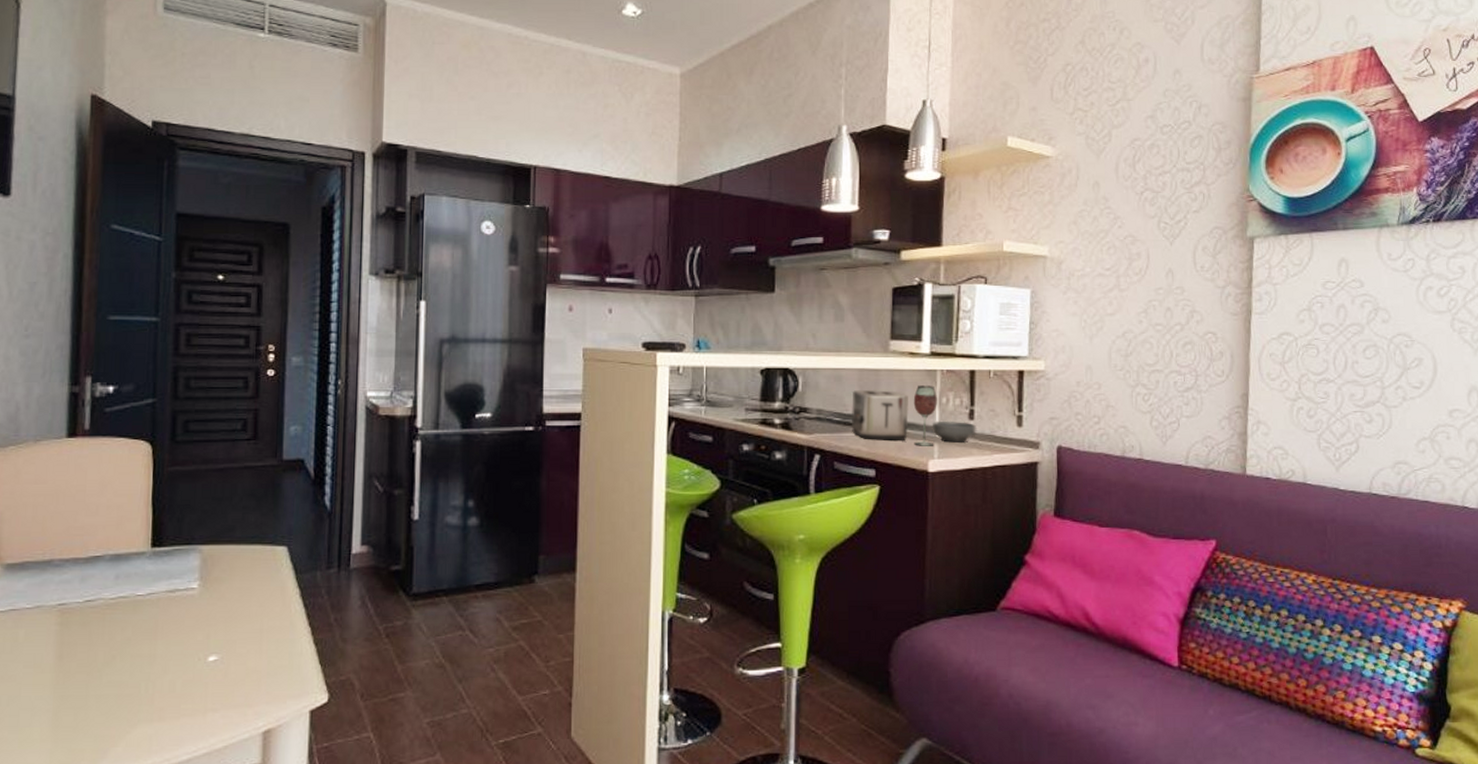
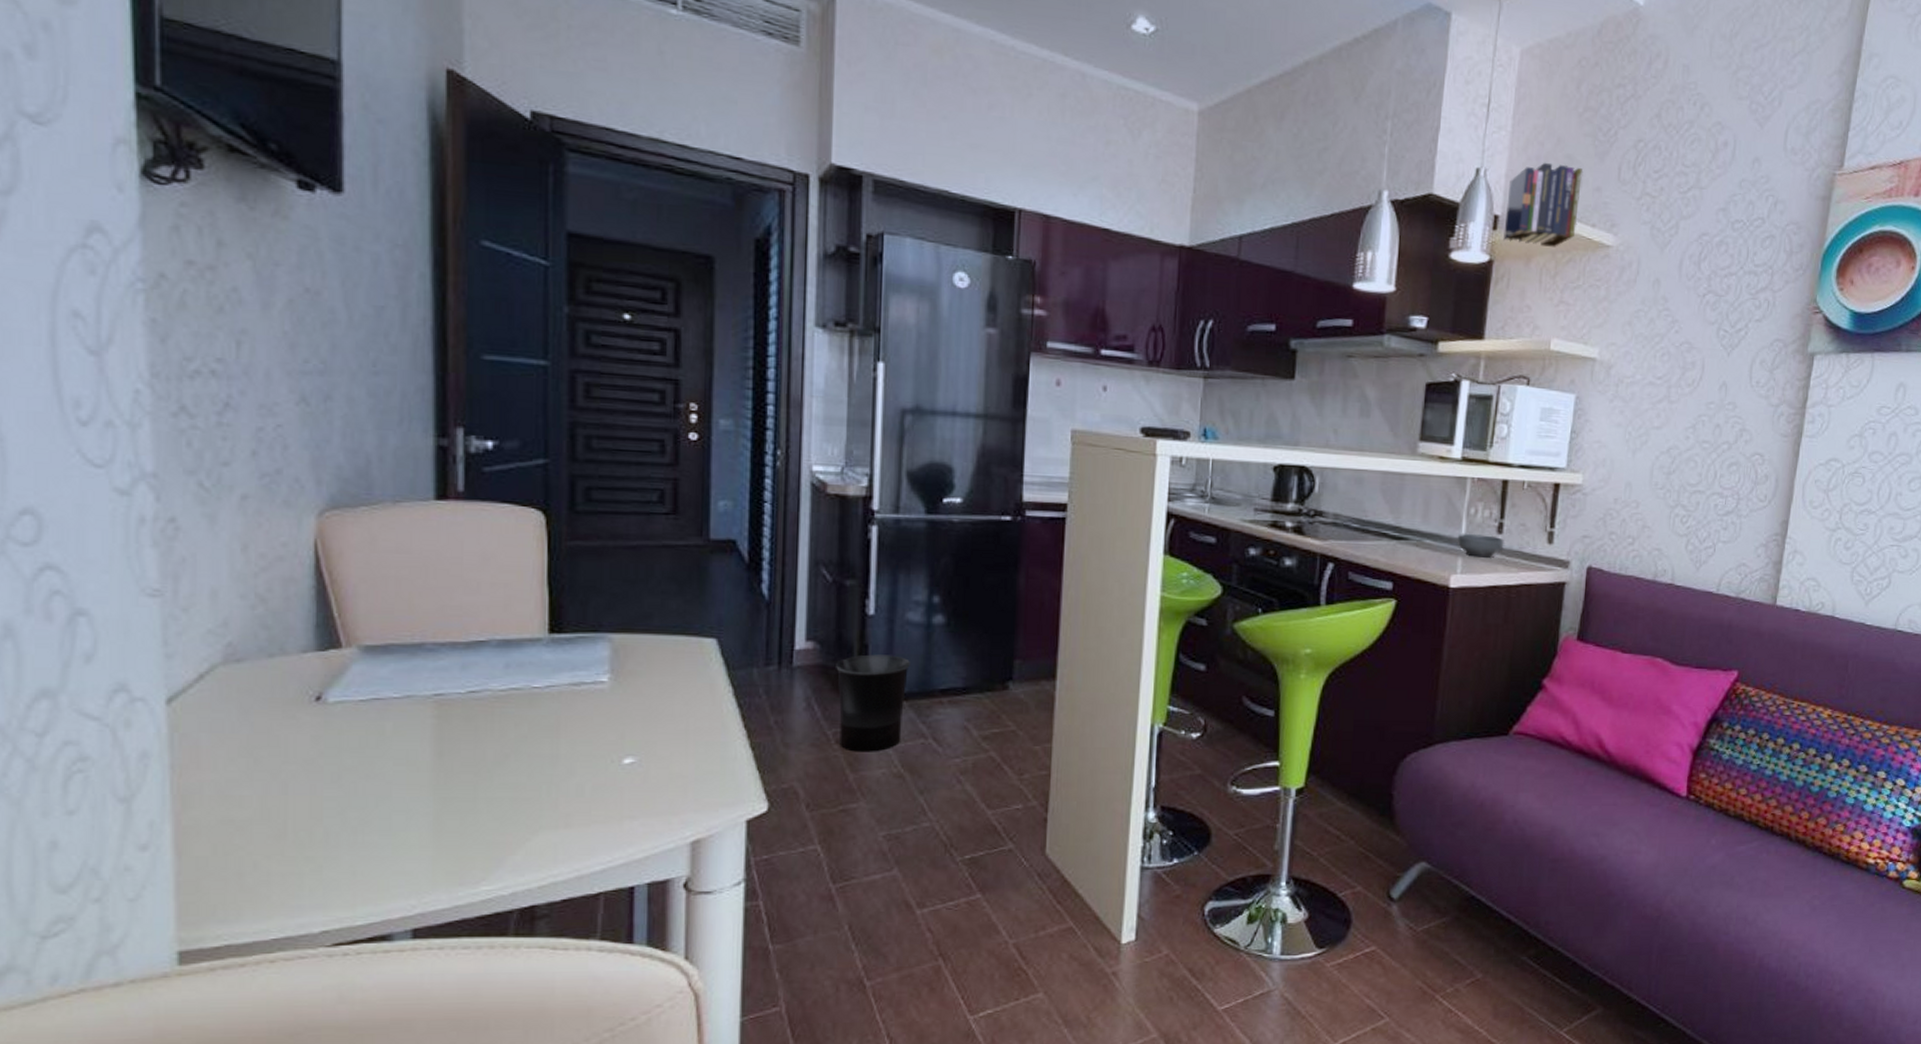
waste bin: none [386,555,449,645] -> present [836,654,910,752]
toaster: present [851,389,909,441] -> none [1370,494,1434,553]
wineglass: present [913,385,937,446] -> none [1436,493,1465,560]
books: none [952,90,1019,161] -> present [1503,162,1583,247]

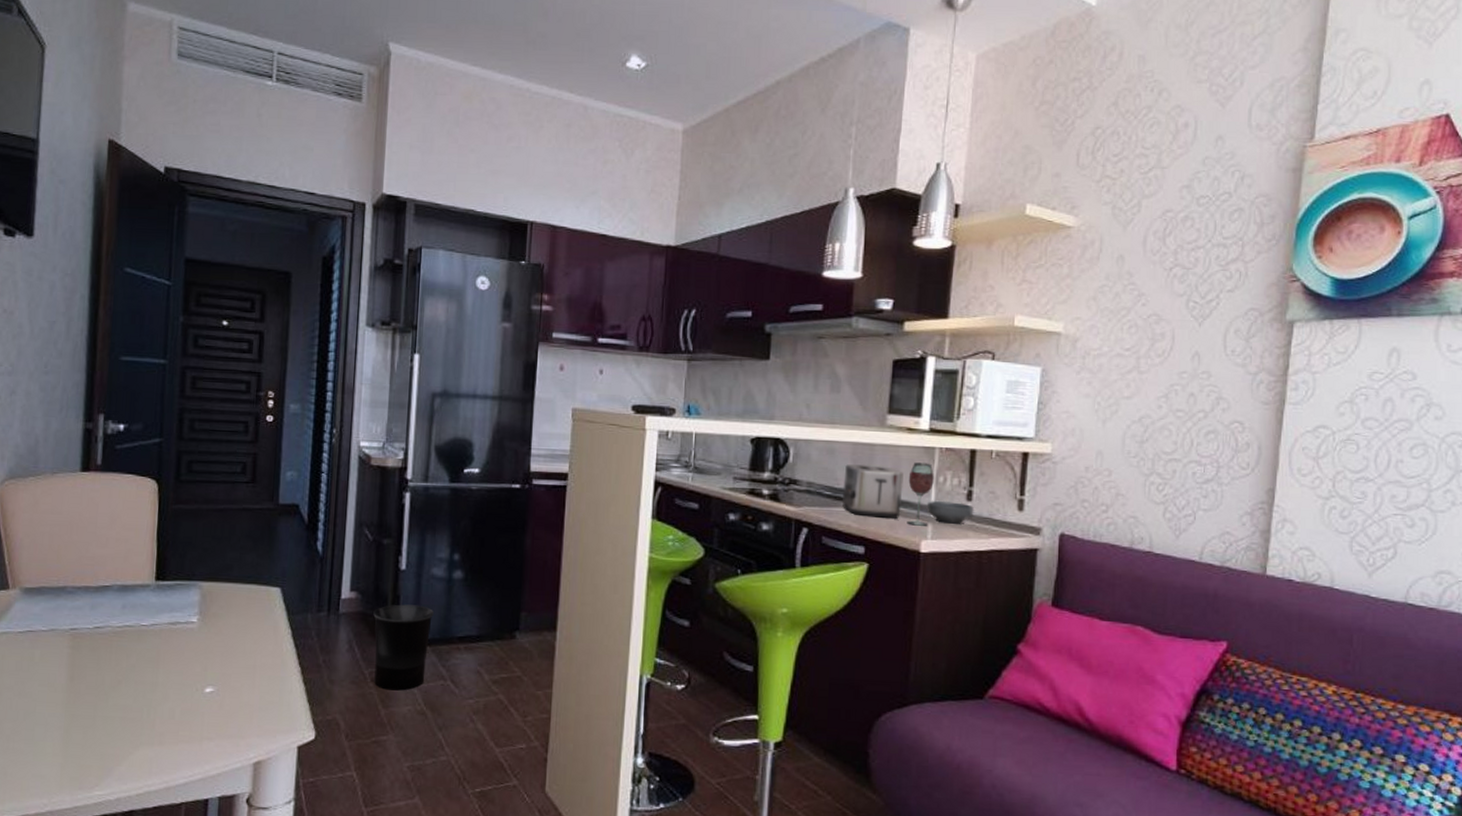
toaster: none [1370,494,1434,553] -> present [842,464,904,520]
wineglass: none [1436,493,1465,560] -> present [907,462,934,526]
books: present [1503,162,1583,247] -> none [965,153,1042,231]

